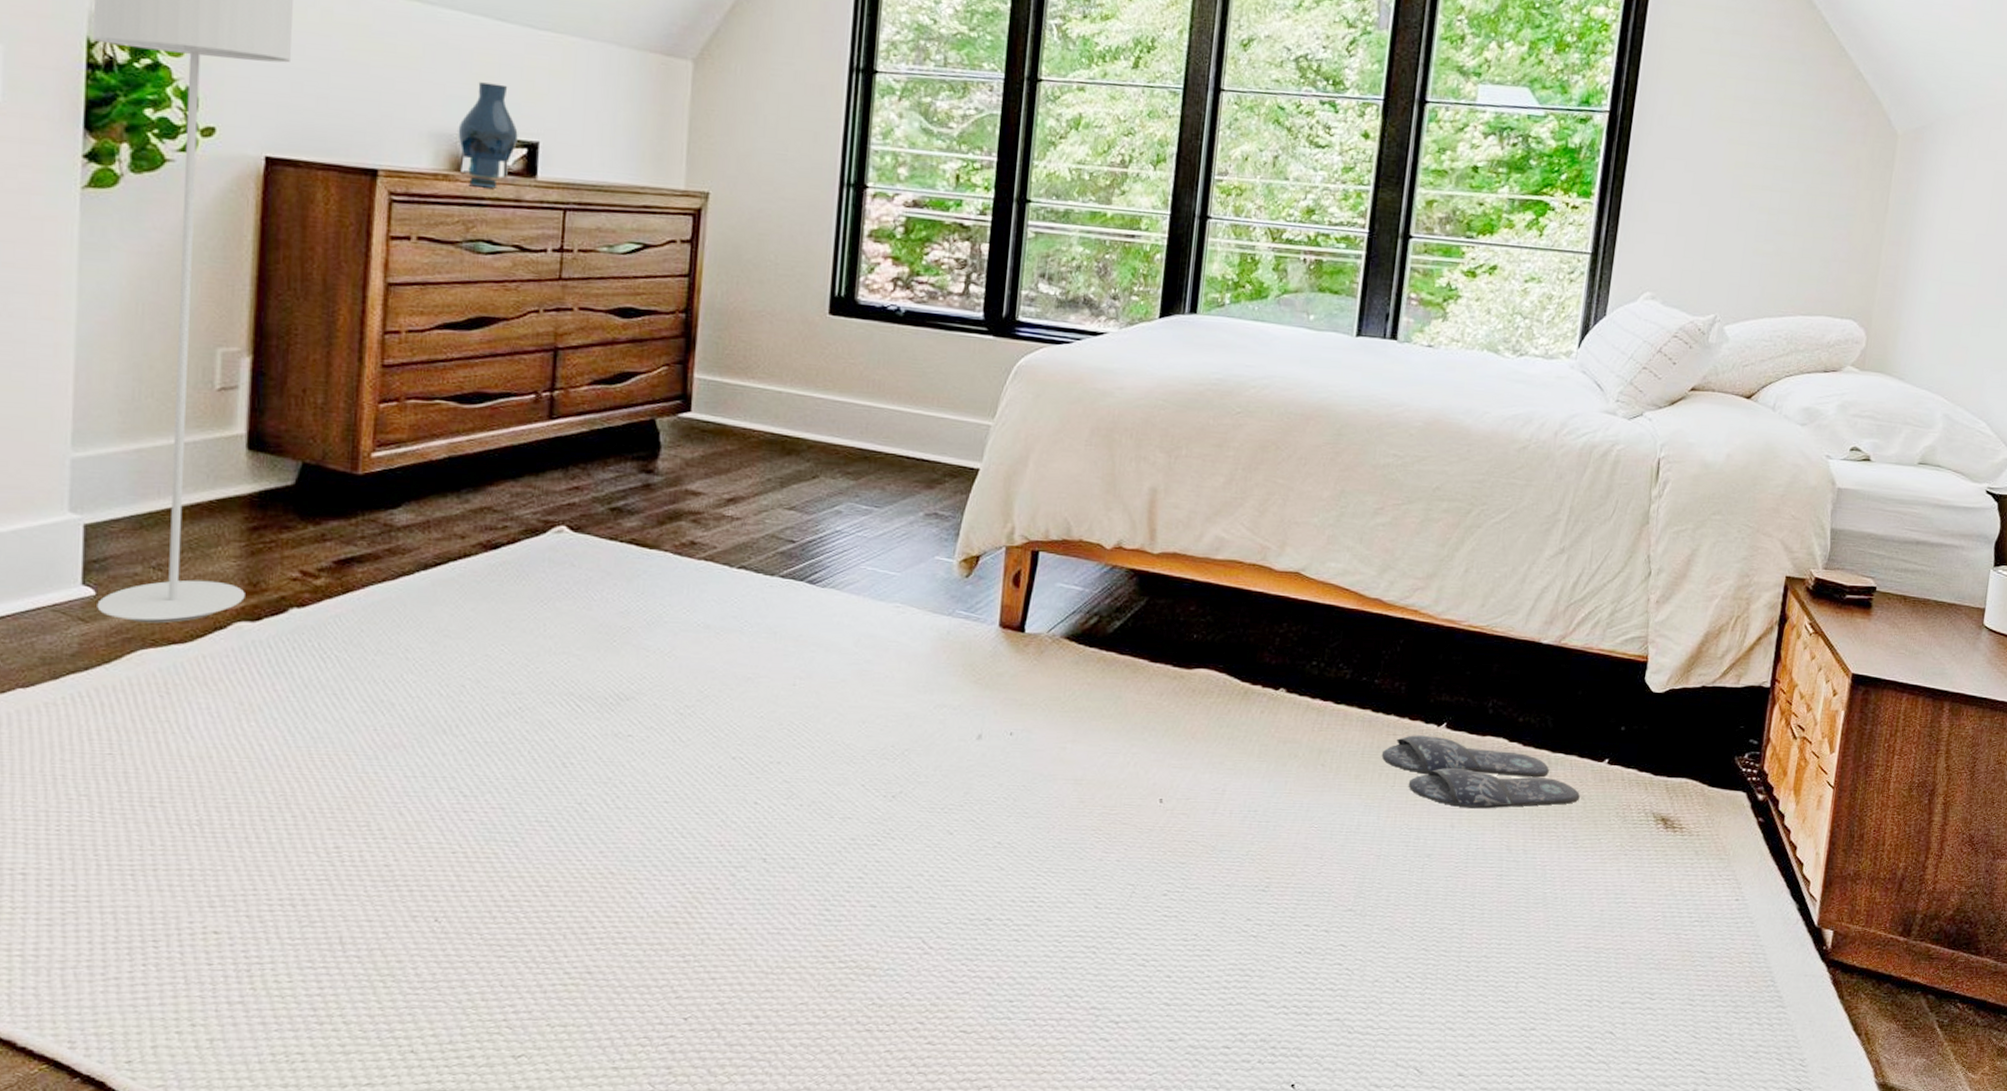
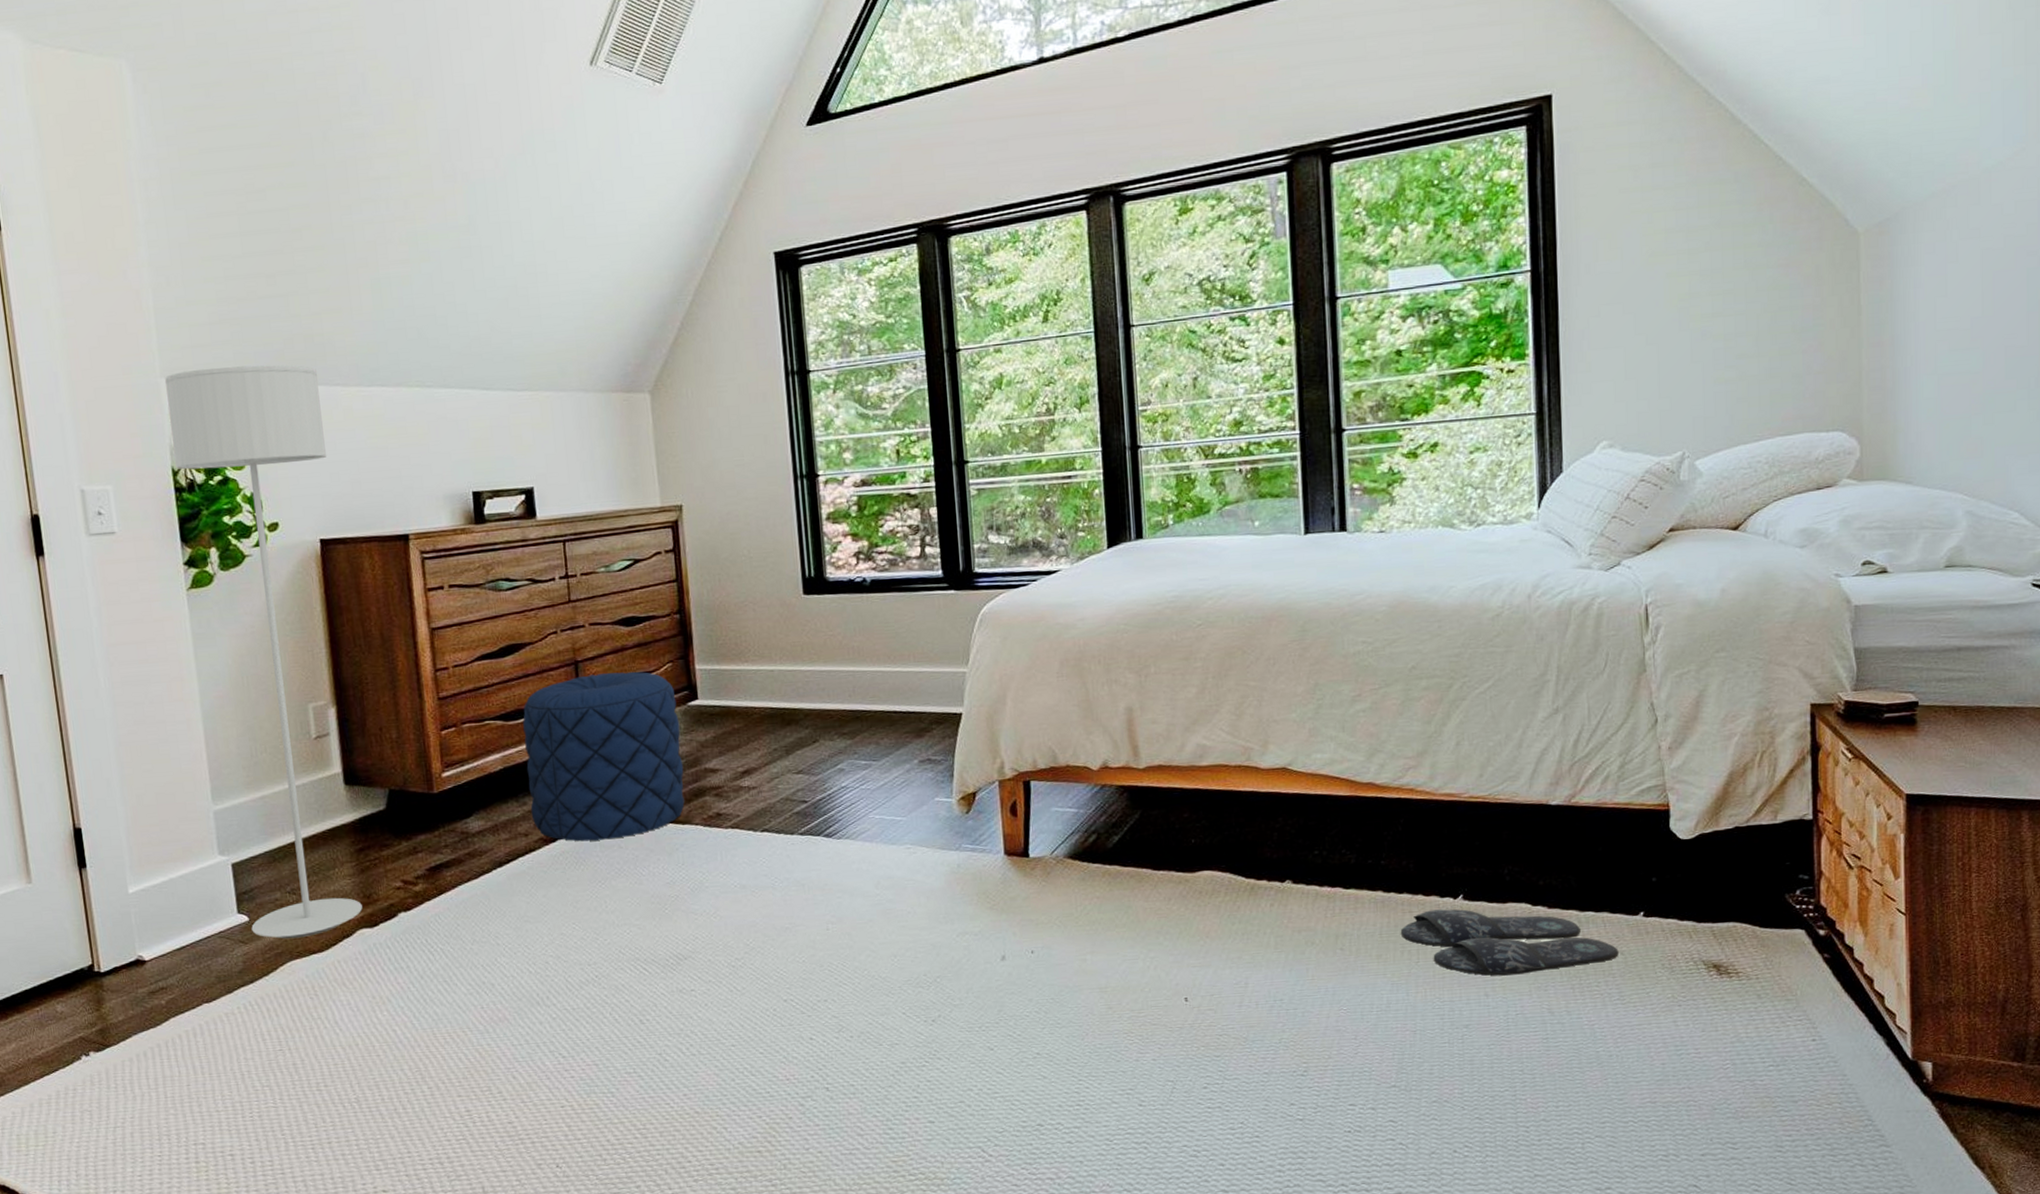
vase: present [458,82,518,189] -> none [466,444,516,535]
pouf: none [473,365,666,555] -> present [523,671,685,842]

